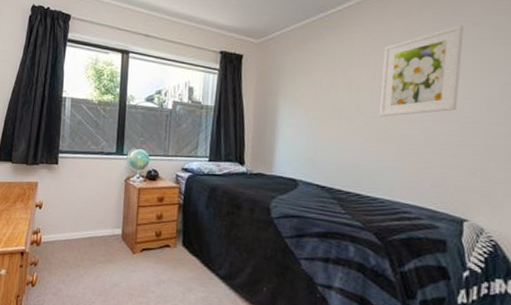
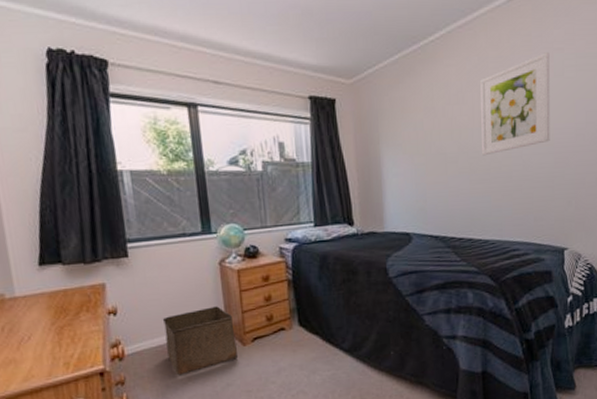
storage bin: none [72,215,129,268] -> present [162,306,239,376]

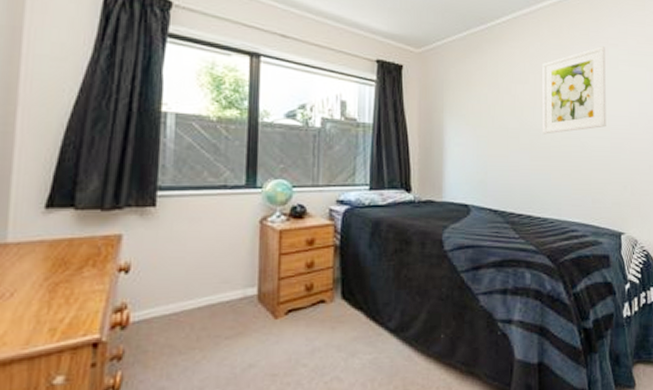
storage bin: present [162,306,239,376] -> none [182,270,268,352]

